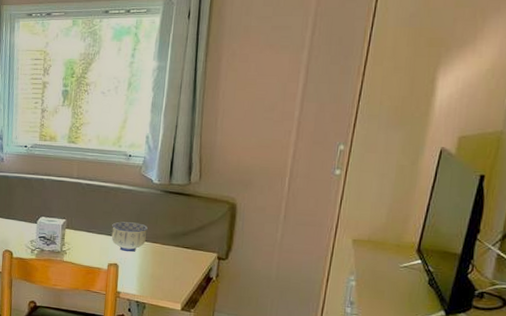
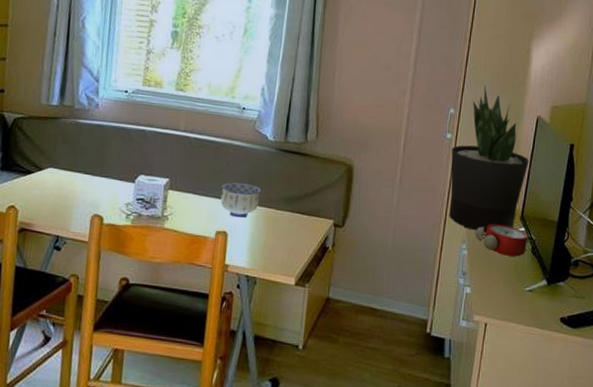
planter: none [336,120,430,265] -> present [449,85,529,233]
alarm clock: none [364,256,431,288] -> present [475,223,533,257]

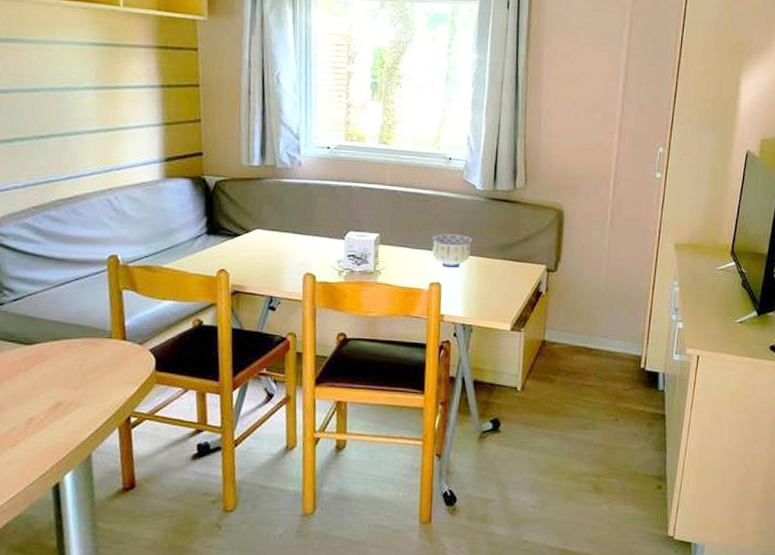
planter: present [449,85,529,233] -> none [660,122,739,269]
alarm clock: present [475,223,533,257] -> none [686,260,743,290]

